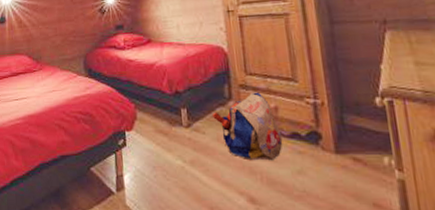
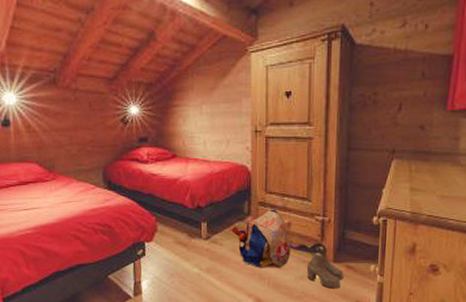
boots: none [303,132,352,187] -> present [306,245,344,289]

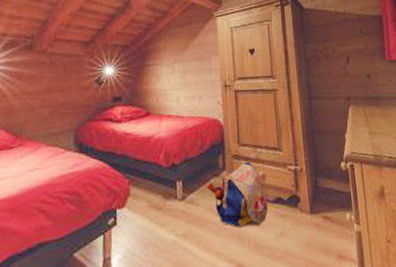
boots: present [306,245,344,289] -> none [285,196,323,244]

